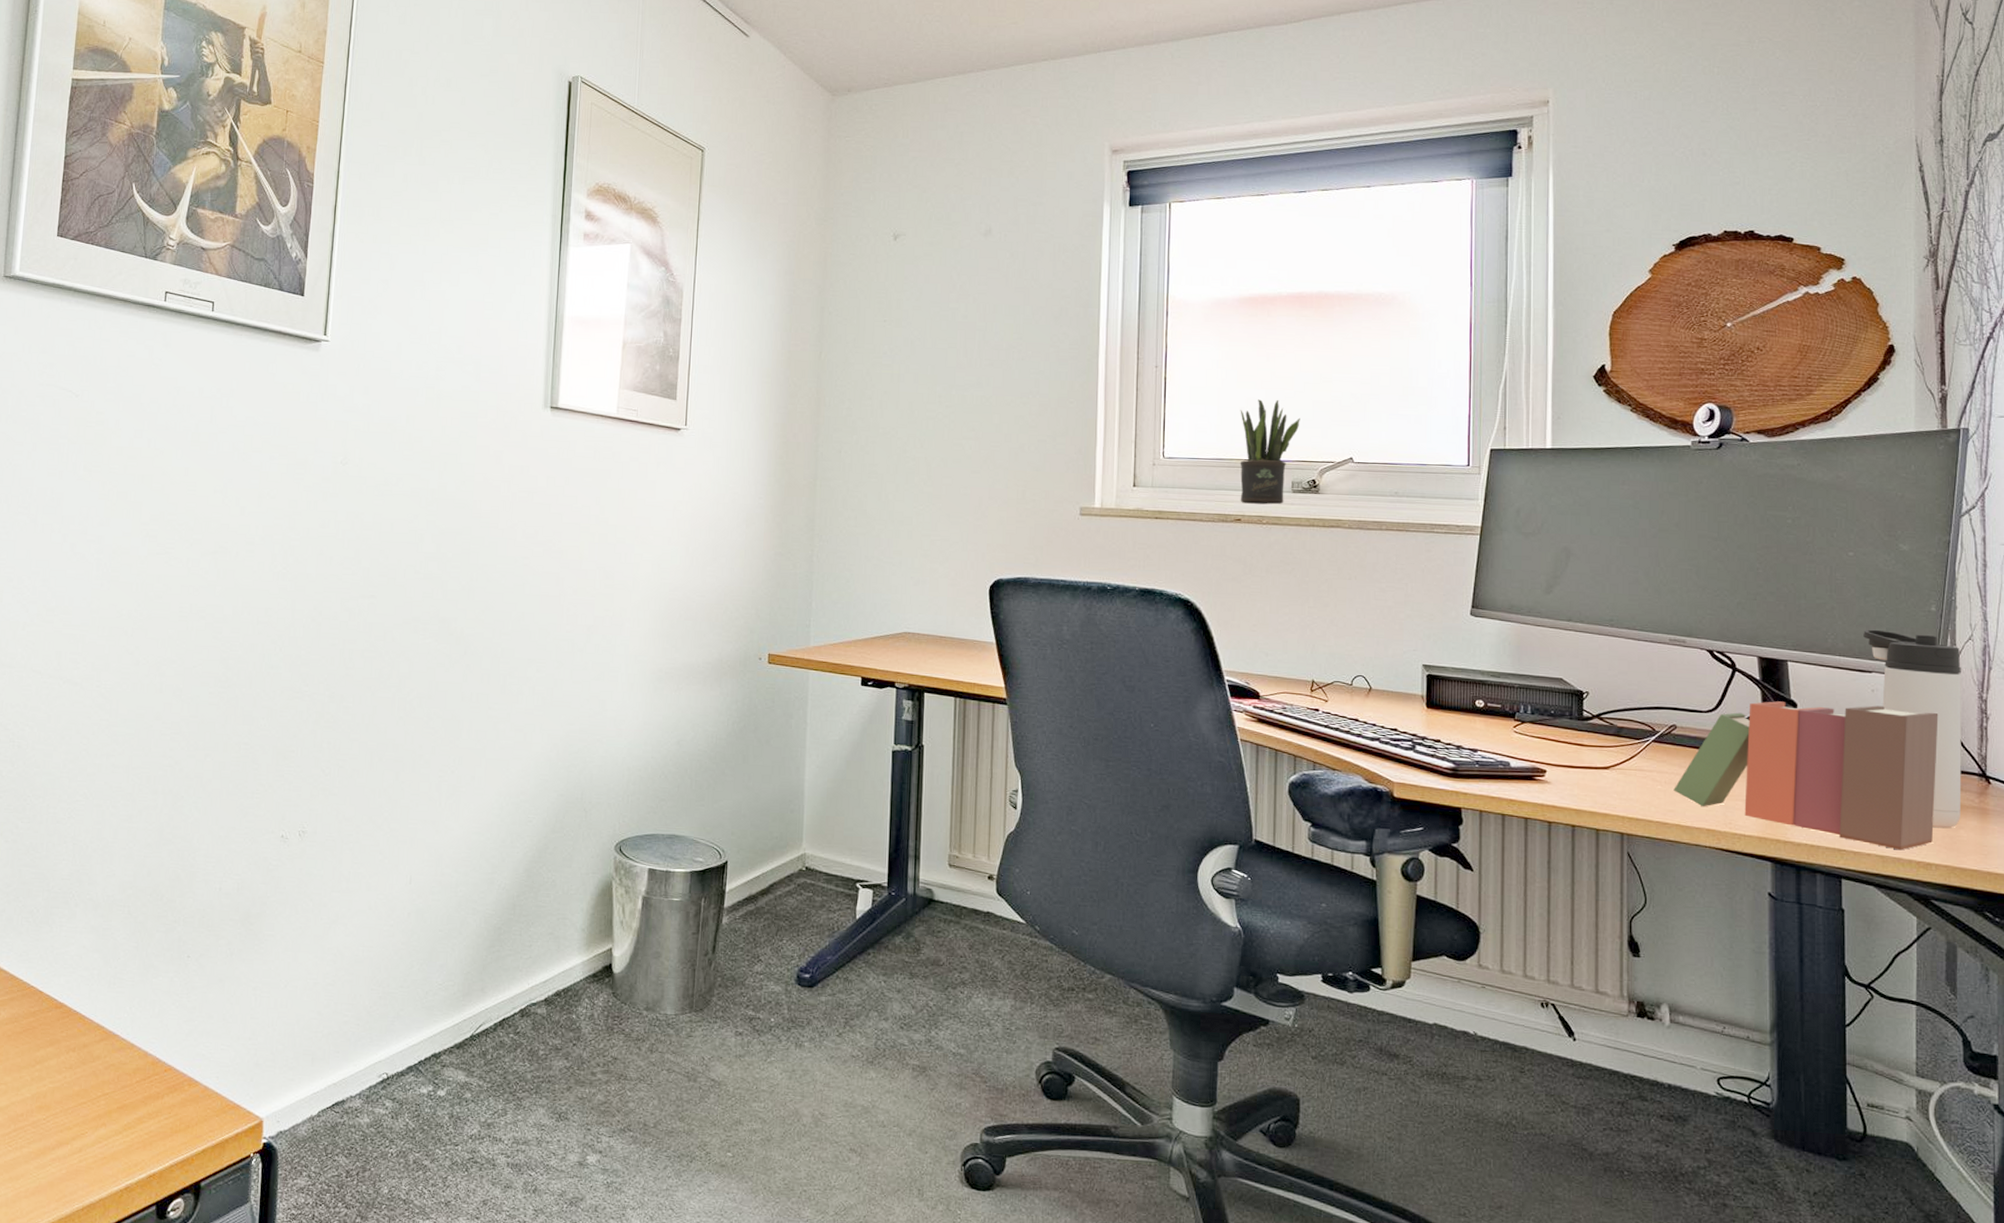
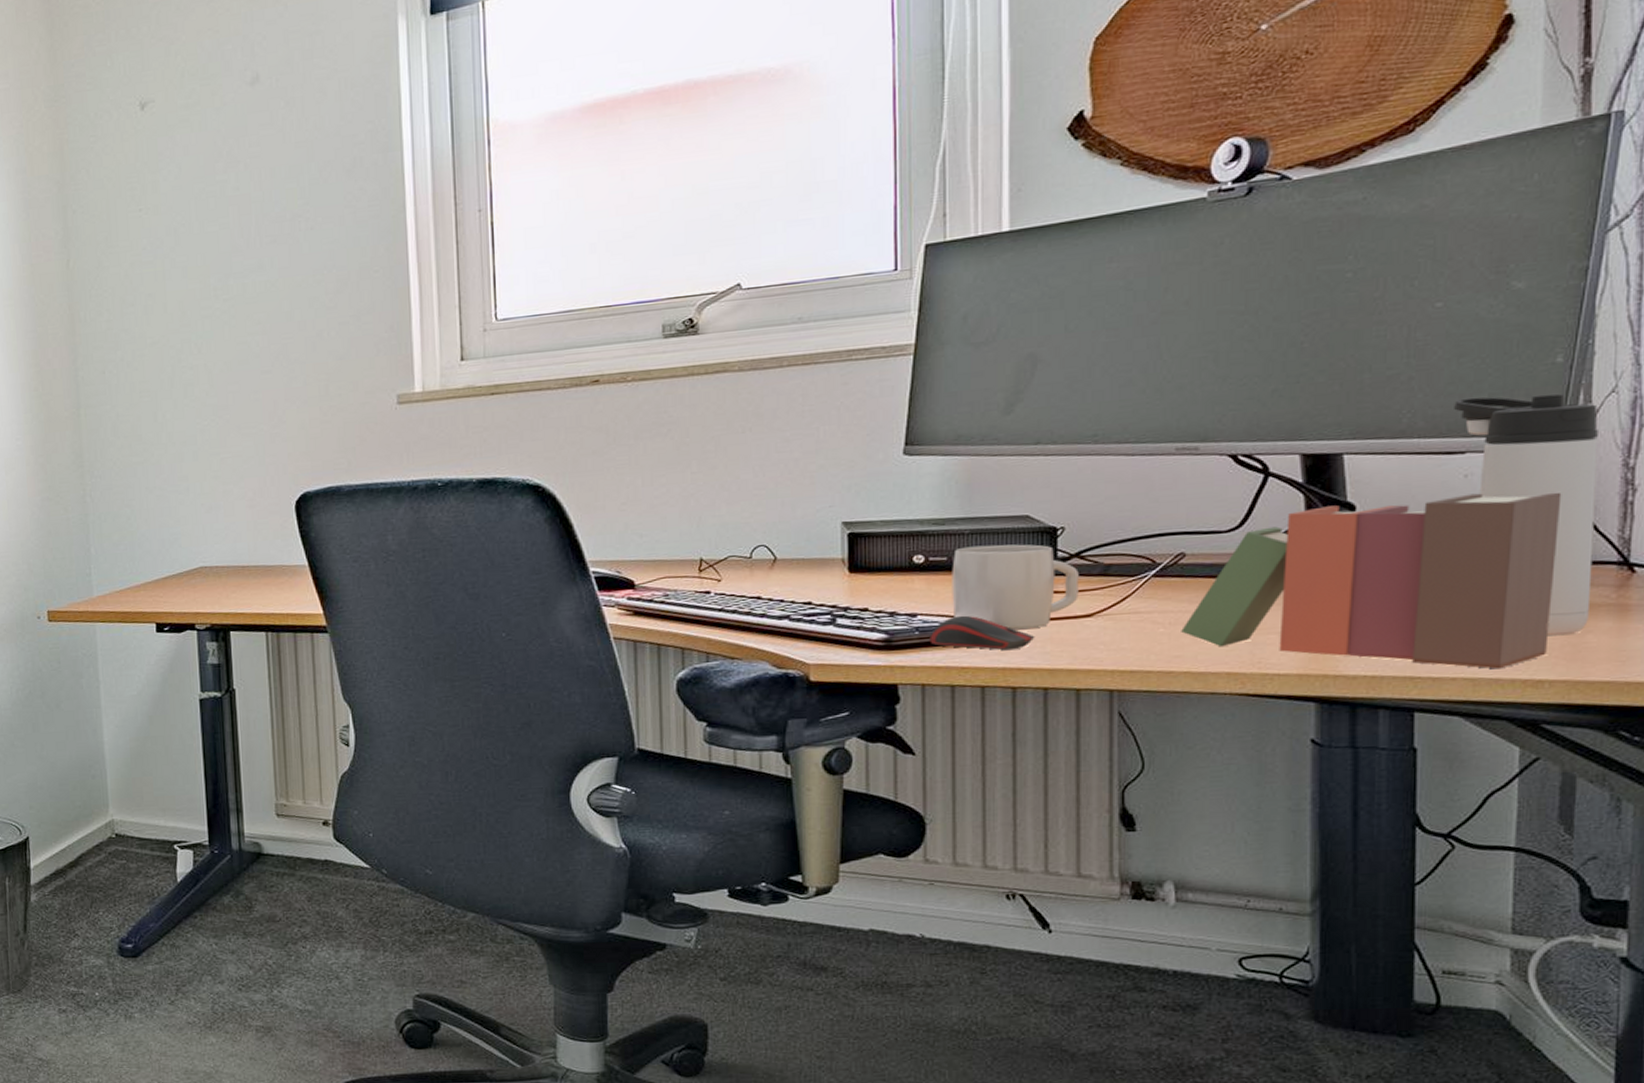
potted plant: present [1240,399,1300,505] -> none [590,226,669,361]
computer mouse: none [1486,755,1566,789] -> present [929,615,1035,650]
mug: none [1504,698,1599,773] -> present [952,544,1079,629]

